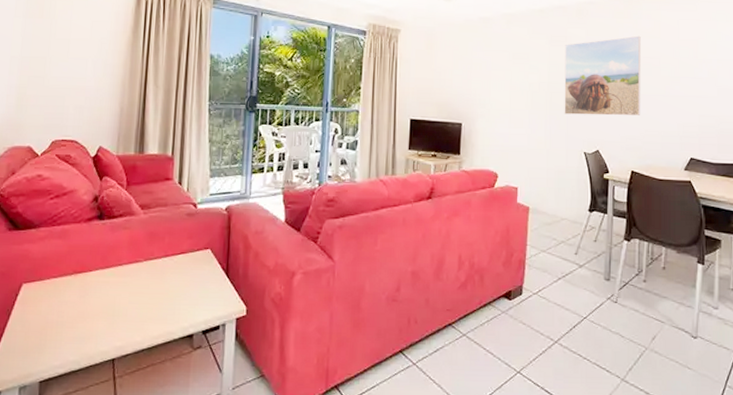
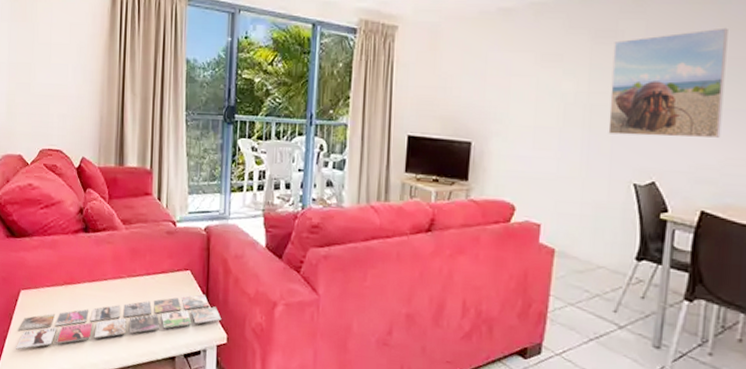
magazine: none [13,271,242,347] -> present [16,294,222,350]

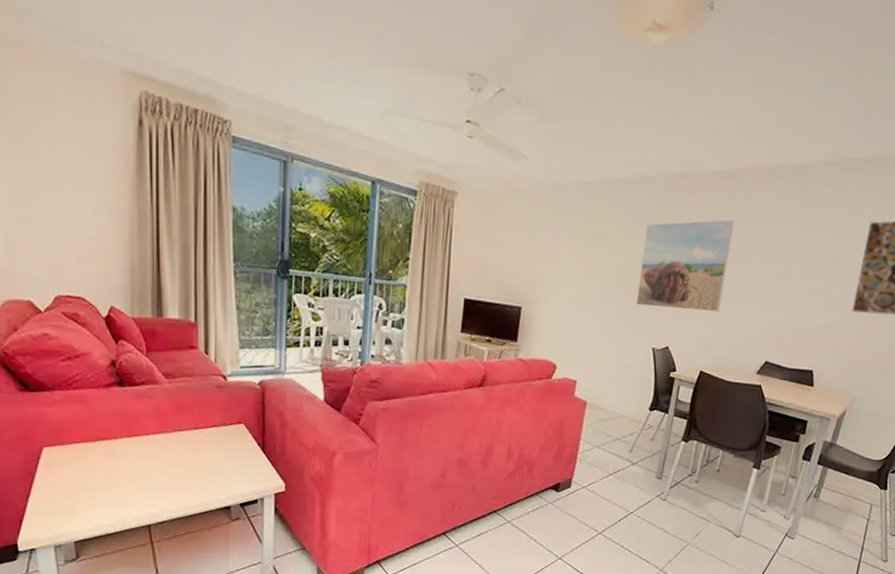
magazine: present [16,294,222,350] -> none [42,446,279,508]

